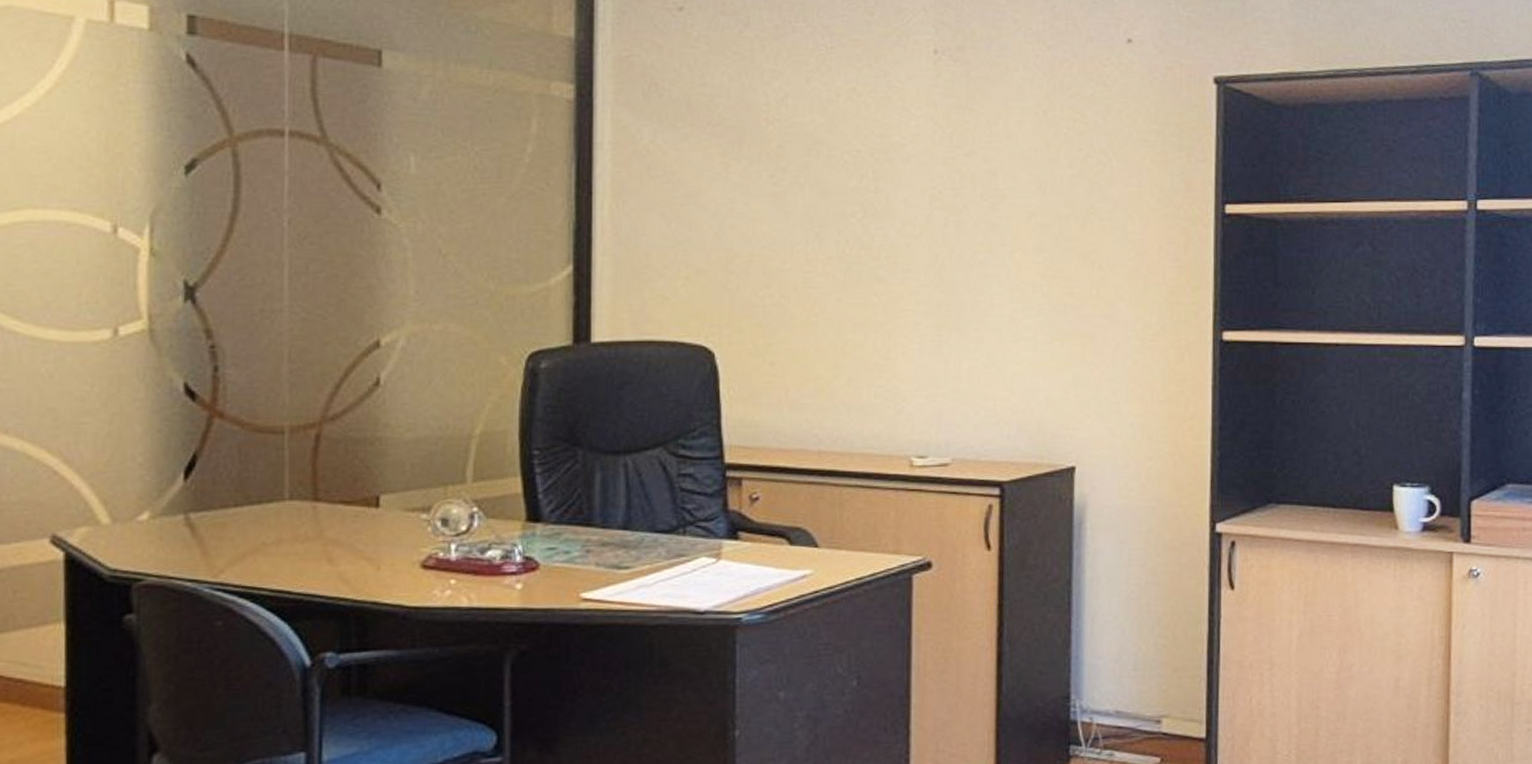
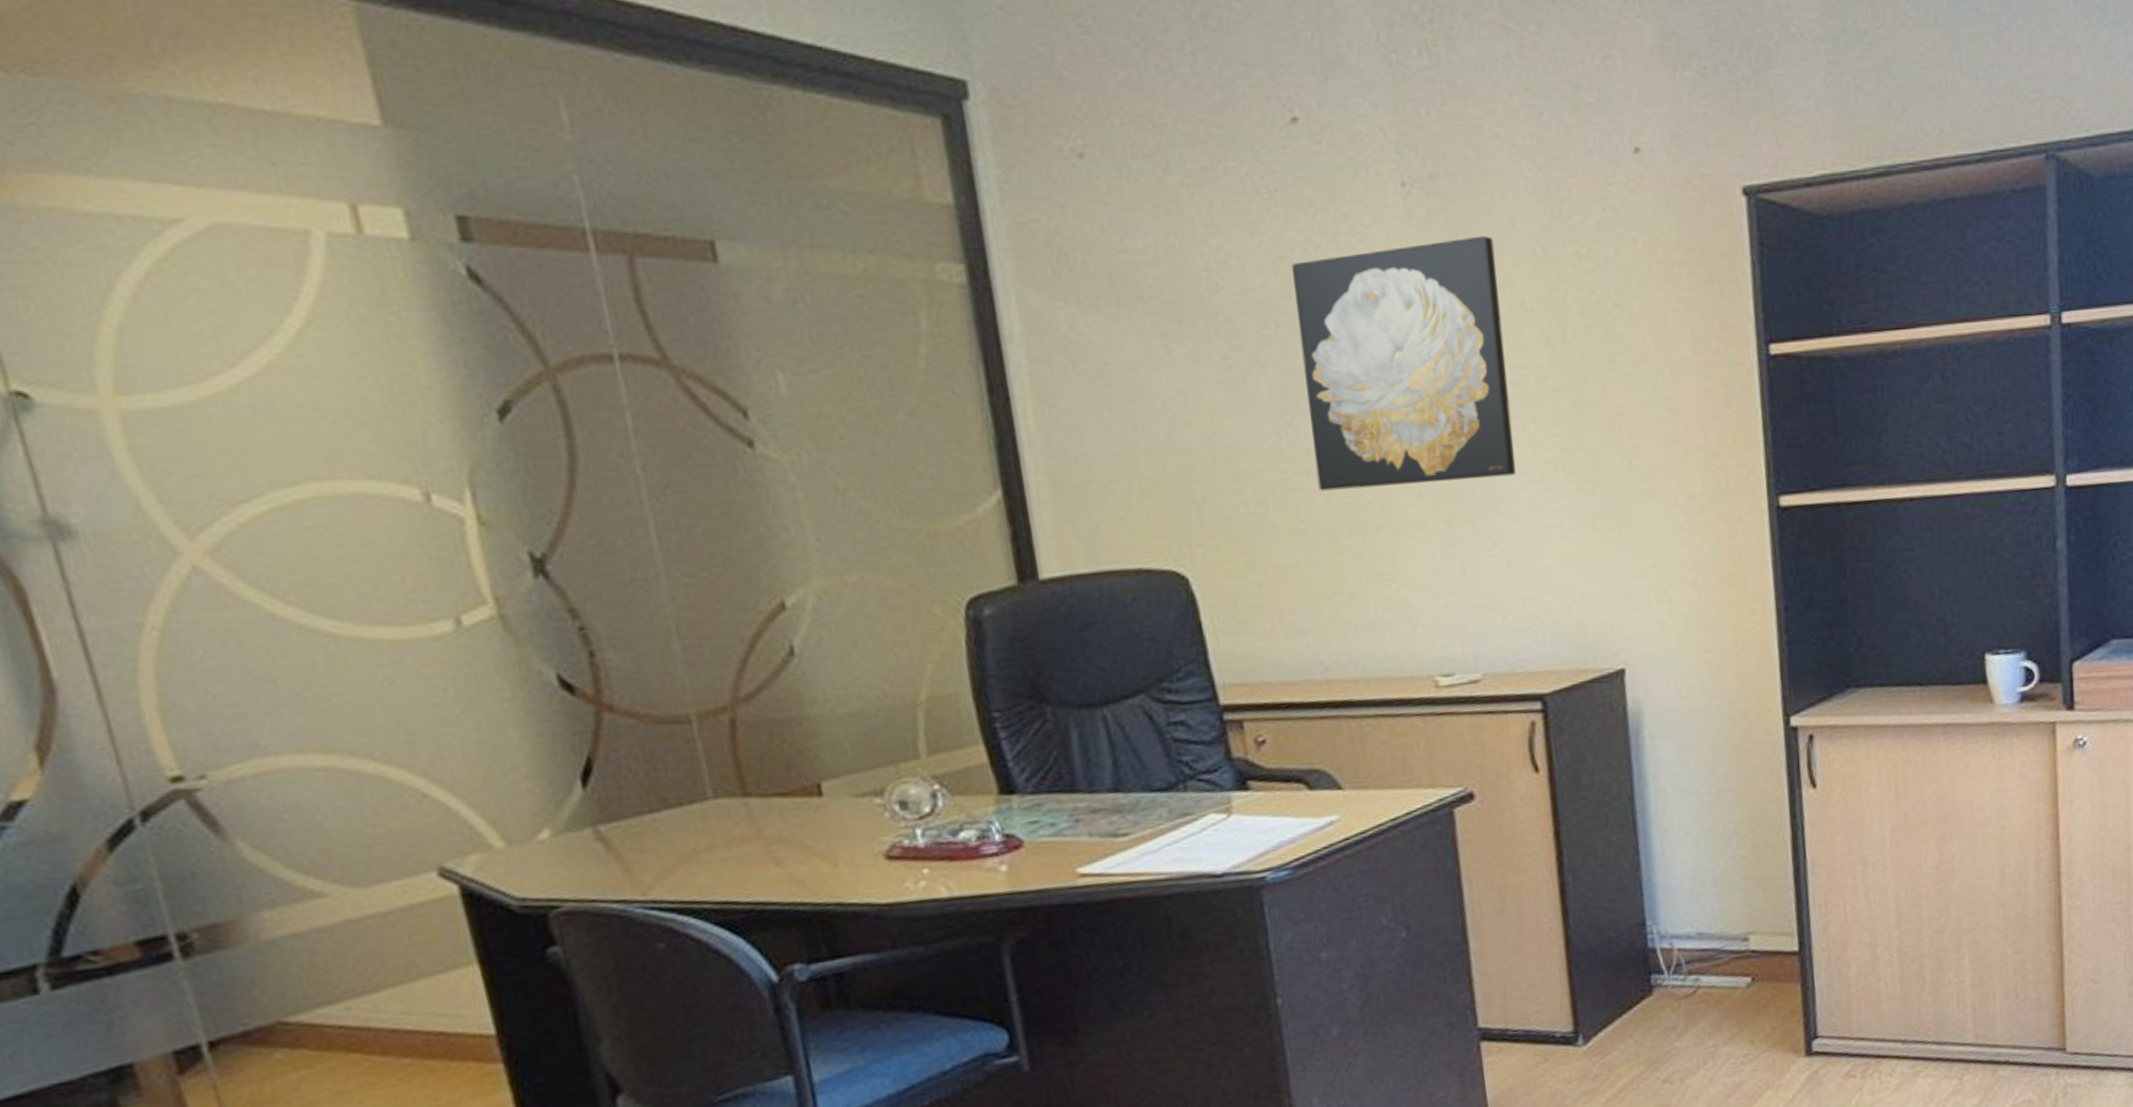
wall art: none [834,97,1004,293] -> present [1292,235,1516,491]

